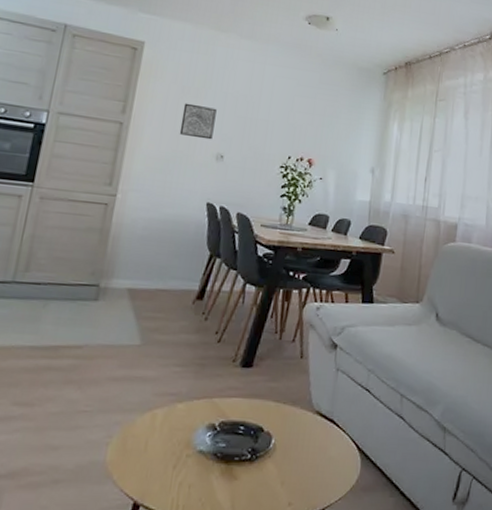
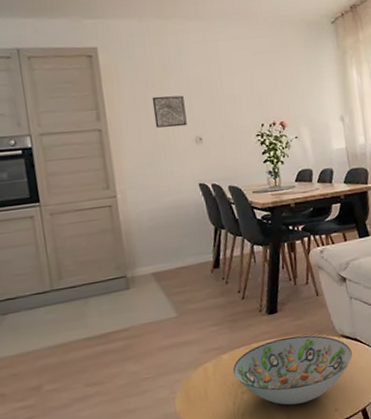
decorative bowl: none [183,399,325,486] -> present [232,335,352,405]

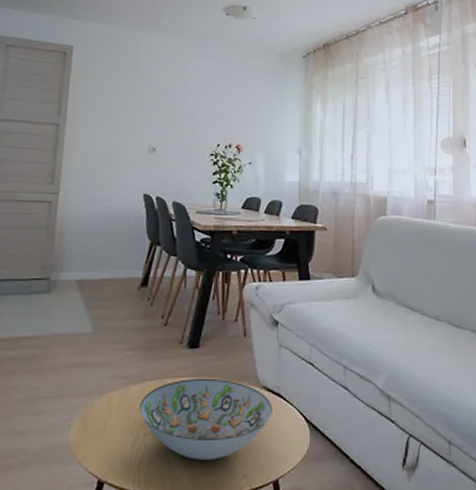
wall art: present [152,95,187,128] -> none [112,100,146,134]

